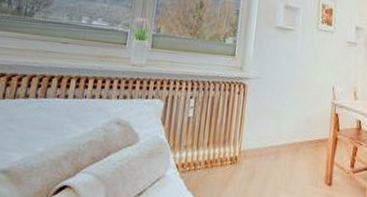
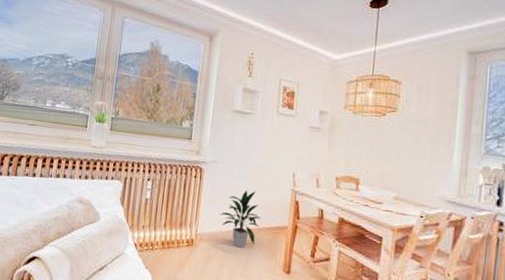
indoor plant: none [262,105,303,163] -> present [219,190,261,248]

